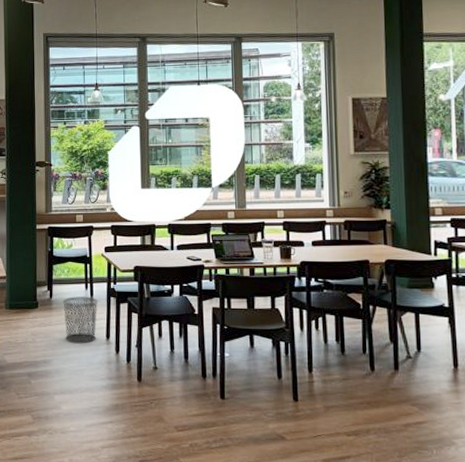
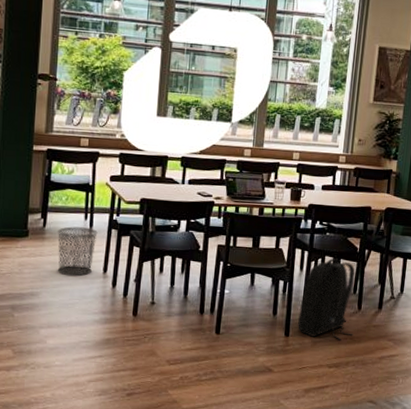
backpack: none [305,316,370,405] -> present [298,258,356,340]

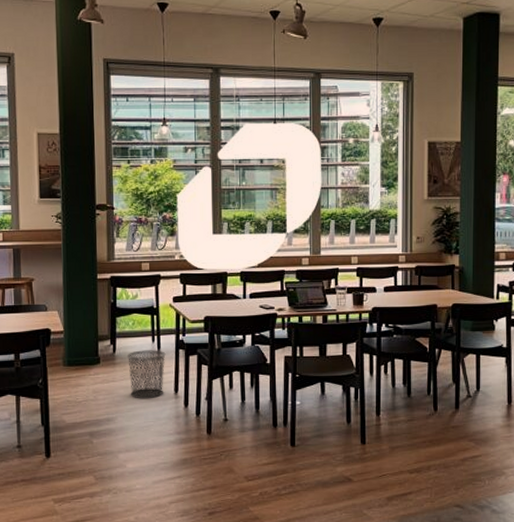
backpack: present [298,258,356,340] -> none [374,360,432,444]

